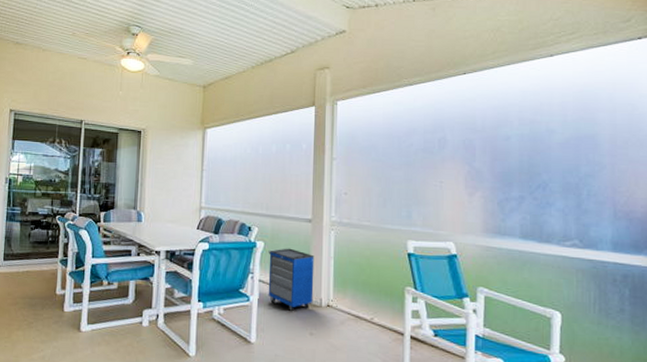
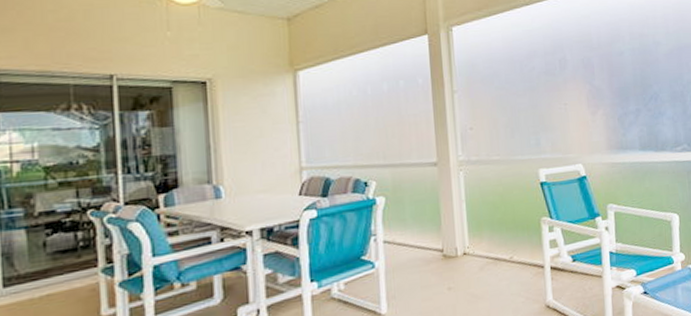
cabinet: present [268,248,315,312] -> none [391,198,448,270]

